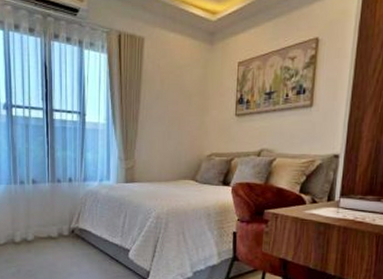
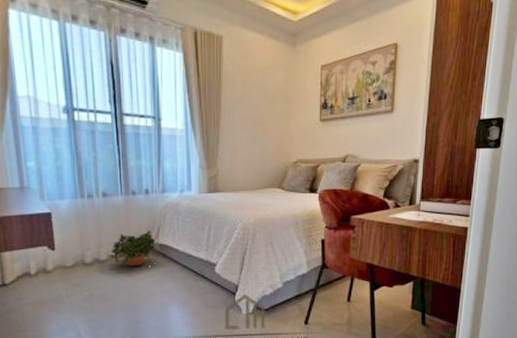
potted plant: none [35,215,76,248] -> present [109,230,156,267]

